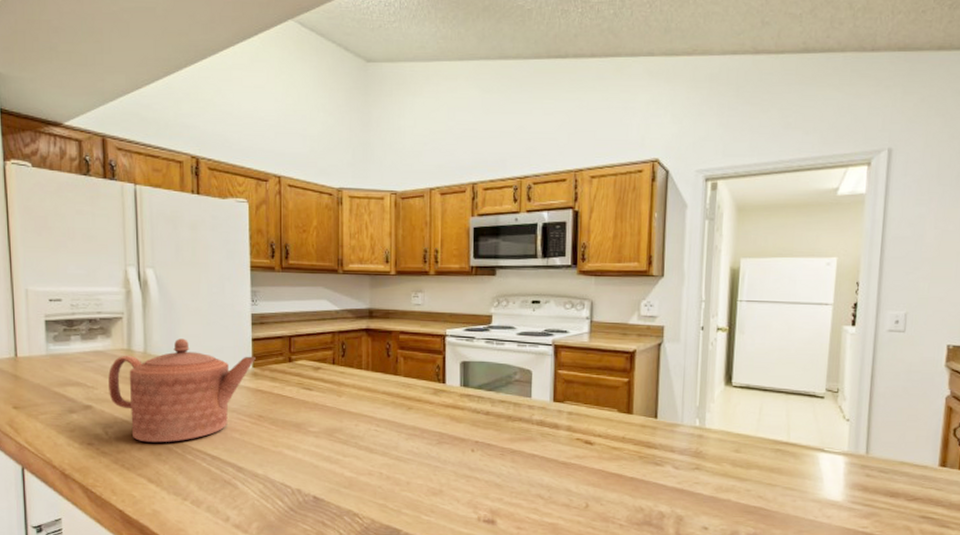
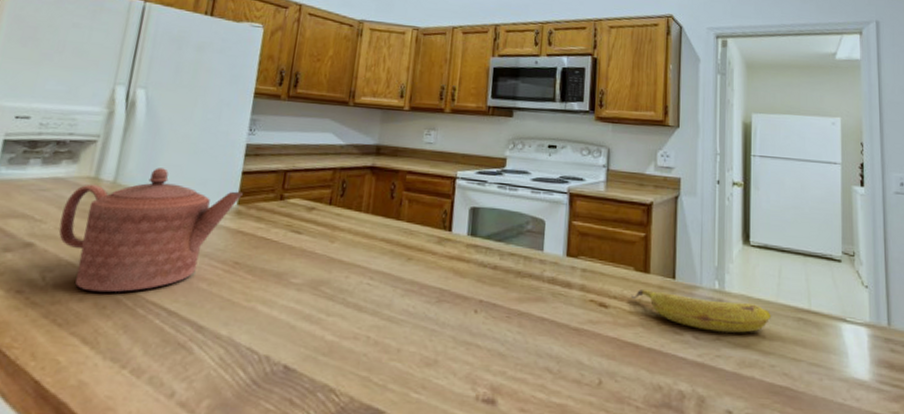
fruit: none [614,427,751,463] -> present [630,288,772,333]

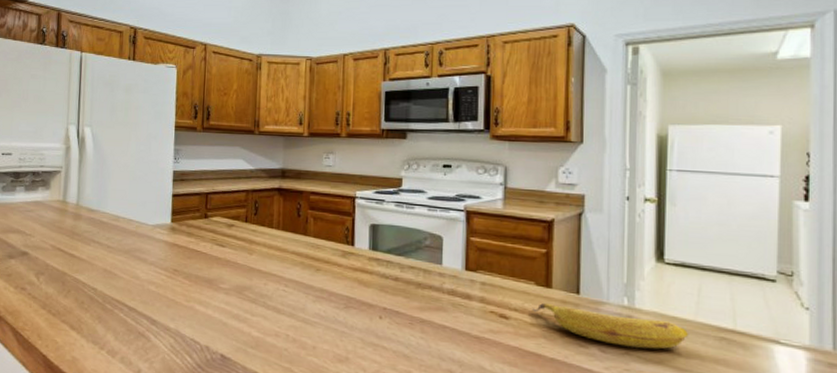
teapot: present [58,168,243,293] -> none [43,192,175,291]

